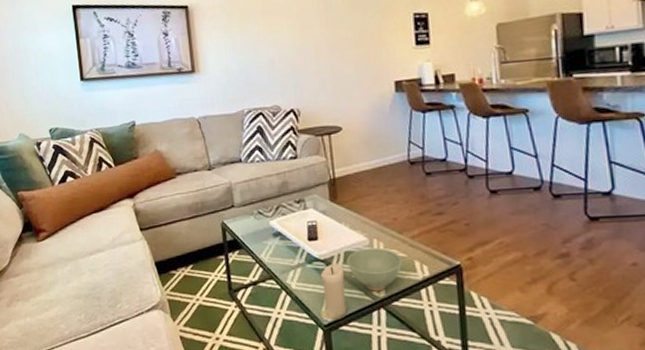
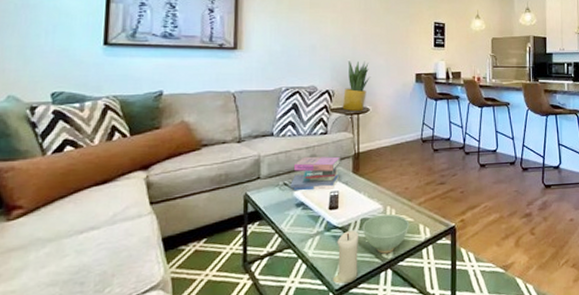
books: none [265,183,315,220] -> present [290,156,340,191]
planter: none [310,71,339,132] -> present [342,60,370,112]

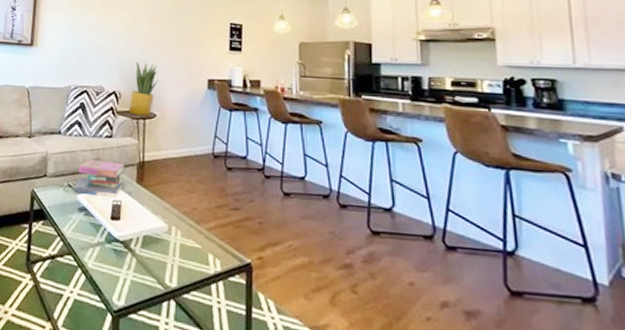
candle: present [332,231,359,284] -> none [111,247,141,307]
bowl: present [362,214,410,254] -> none [144,234,197,281]

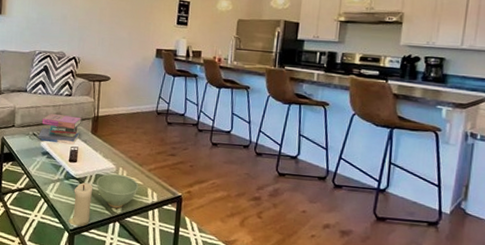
candle: none [111,247,141,307] -> present [68,182,93,227]
planter: present [128,61,158,117] -> none [86,31,113,80]
bowl: none [144,234,197,281] -> present [96,173,139,209]

